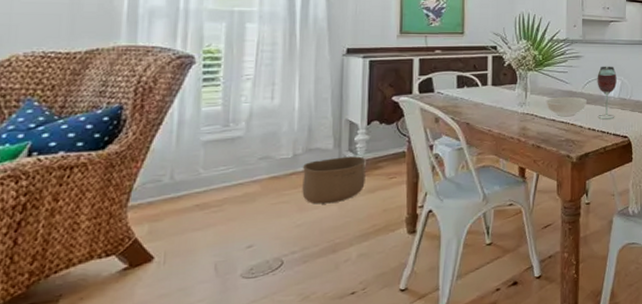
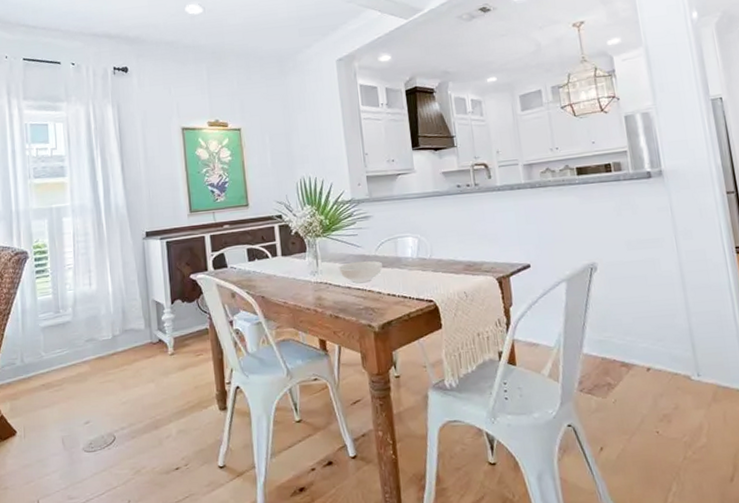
basket: present [302,156,366,204] -> none [121,335,176,383]
wineglass: present [597,66,617,121] -> none [390,223,416,284]

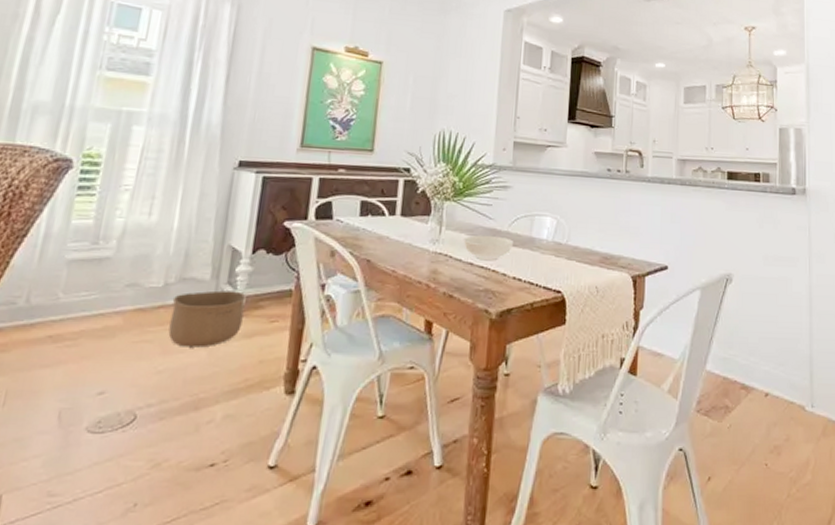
basket: none [121,335,176,383] -> present [168,290,246,348]

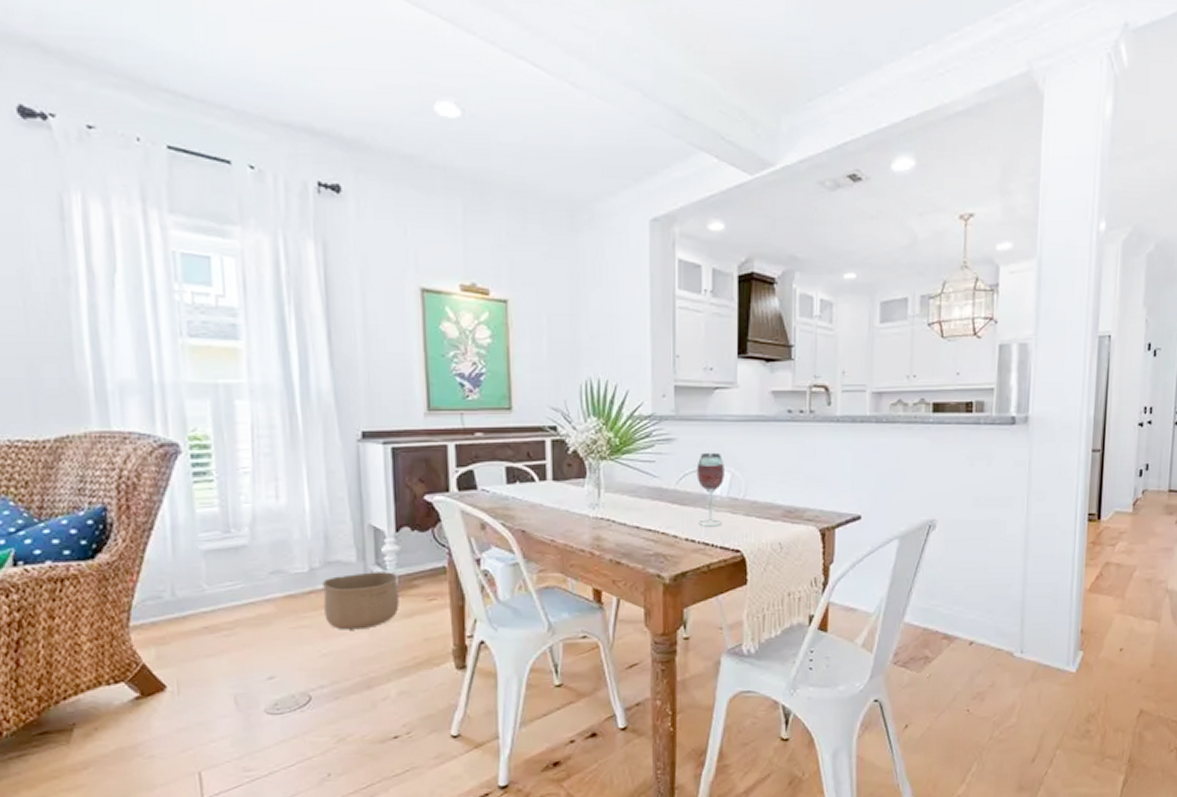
bowl: present [463,235,514,261] -> none [626,495,684,523]
wineglass: none [526,200,552,269] -> present [696,452,724,528]

